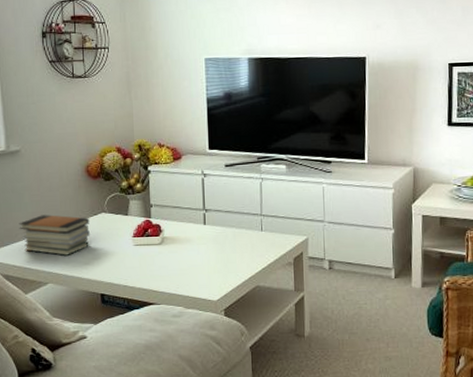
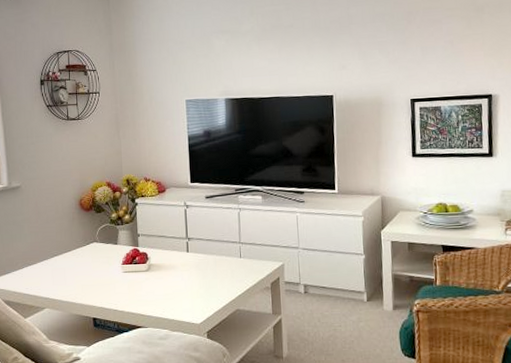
book stack: present [19,215,90,256] -> none [19,245,83,282]

